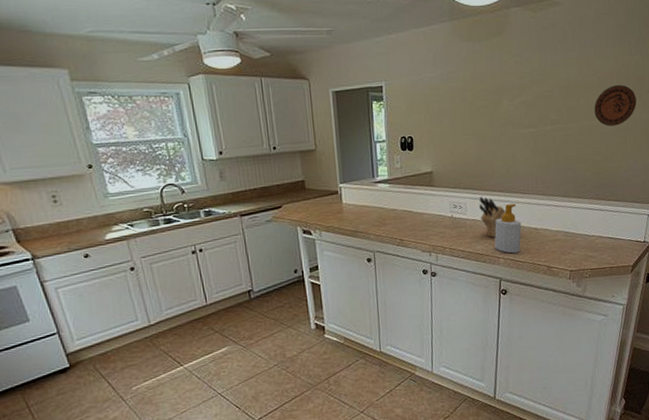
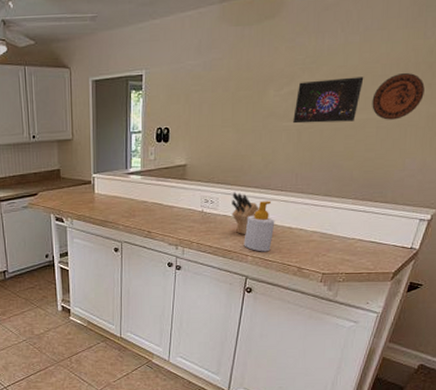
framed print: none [527,88,585,131] -> present [293,77,364,124]

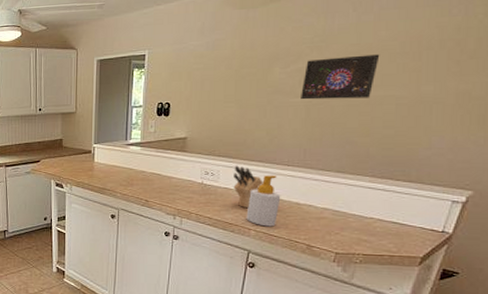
decorative plate: present [372,73,425,120] -> none [390,50,452,97]

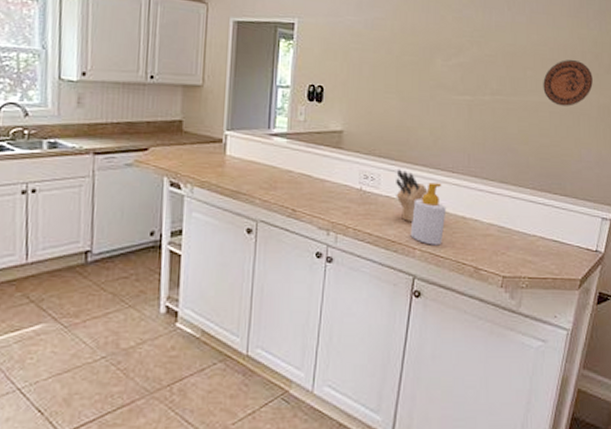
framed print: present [301,54,380,100] -> none [463,55,533,103]
decorative plate: none [390,50,452,97] -> present [543,60,593,106]

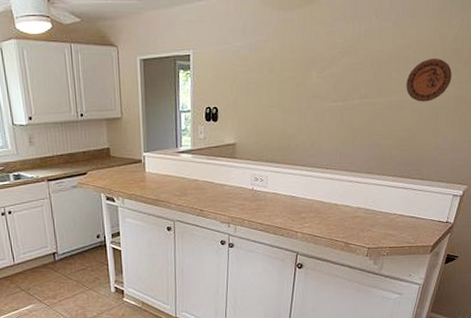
knife block: present [396,169,428,221] -> none [280,170,307,211]
soap bottle: present [410,182,447,246] -> none [293,178,322,228]

